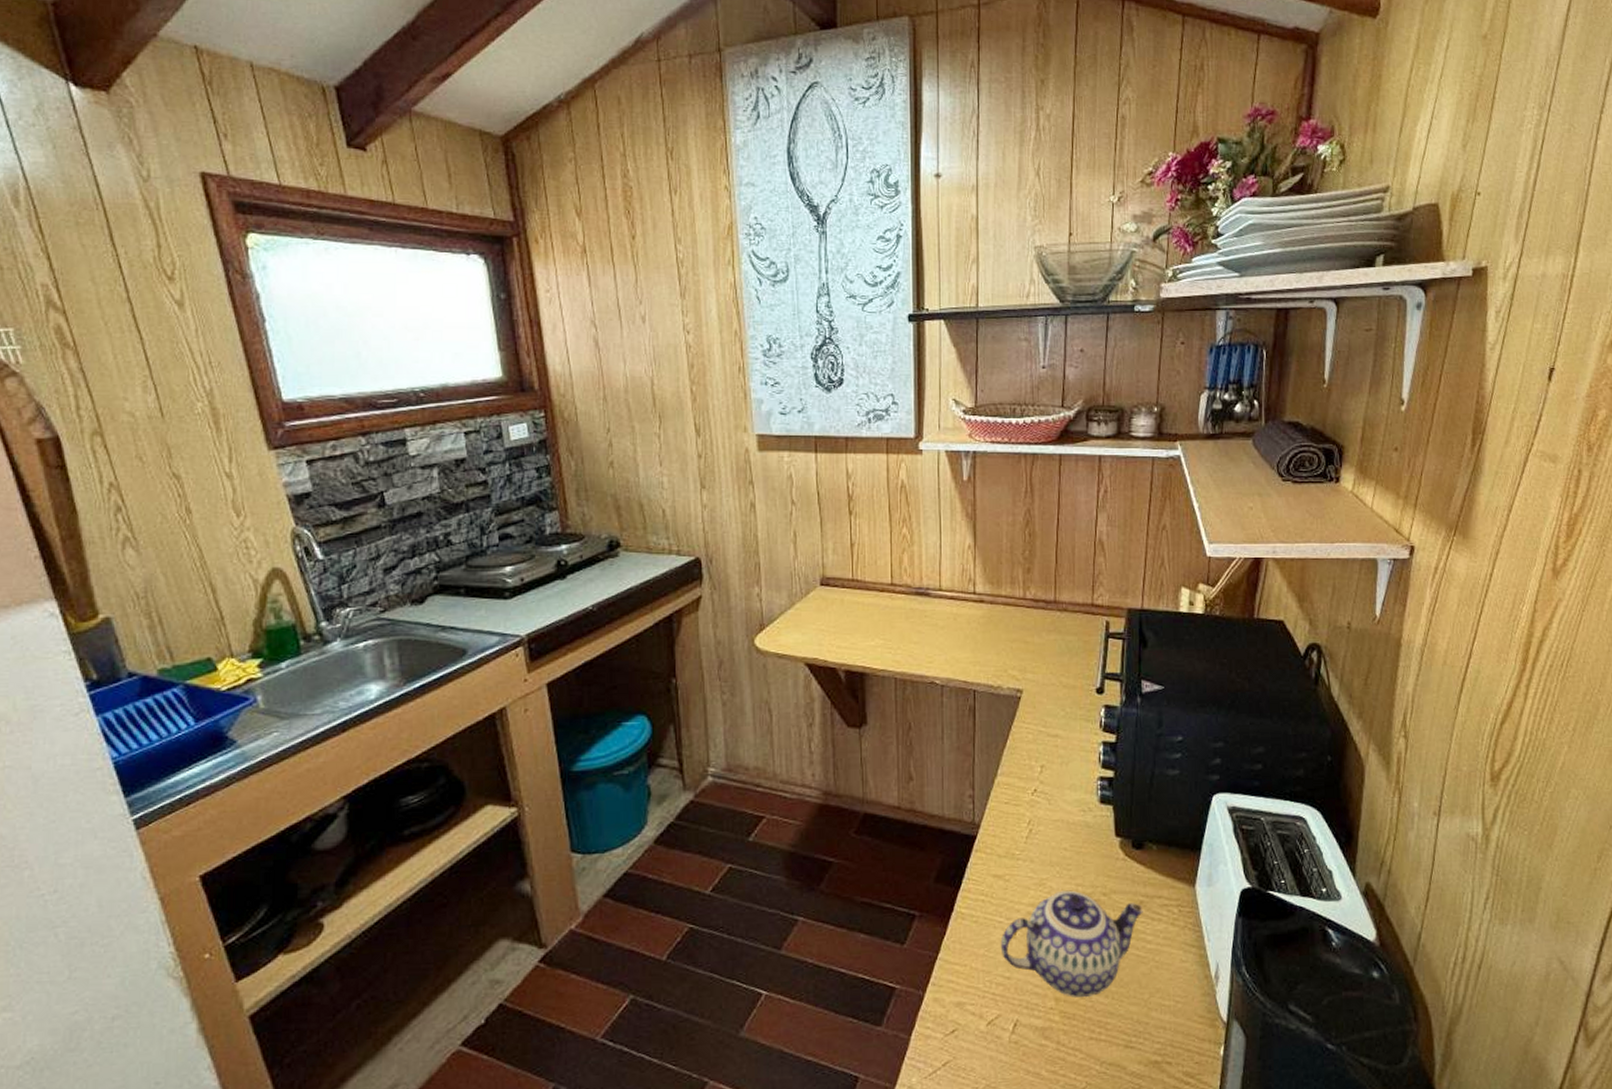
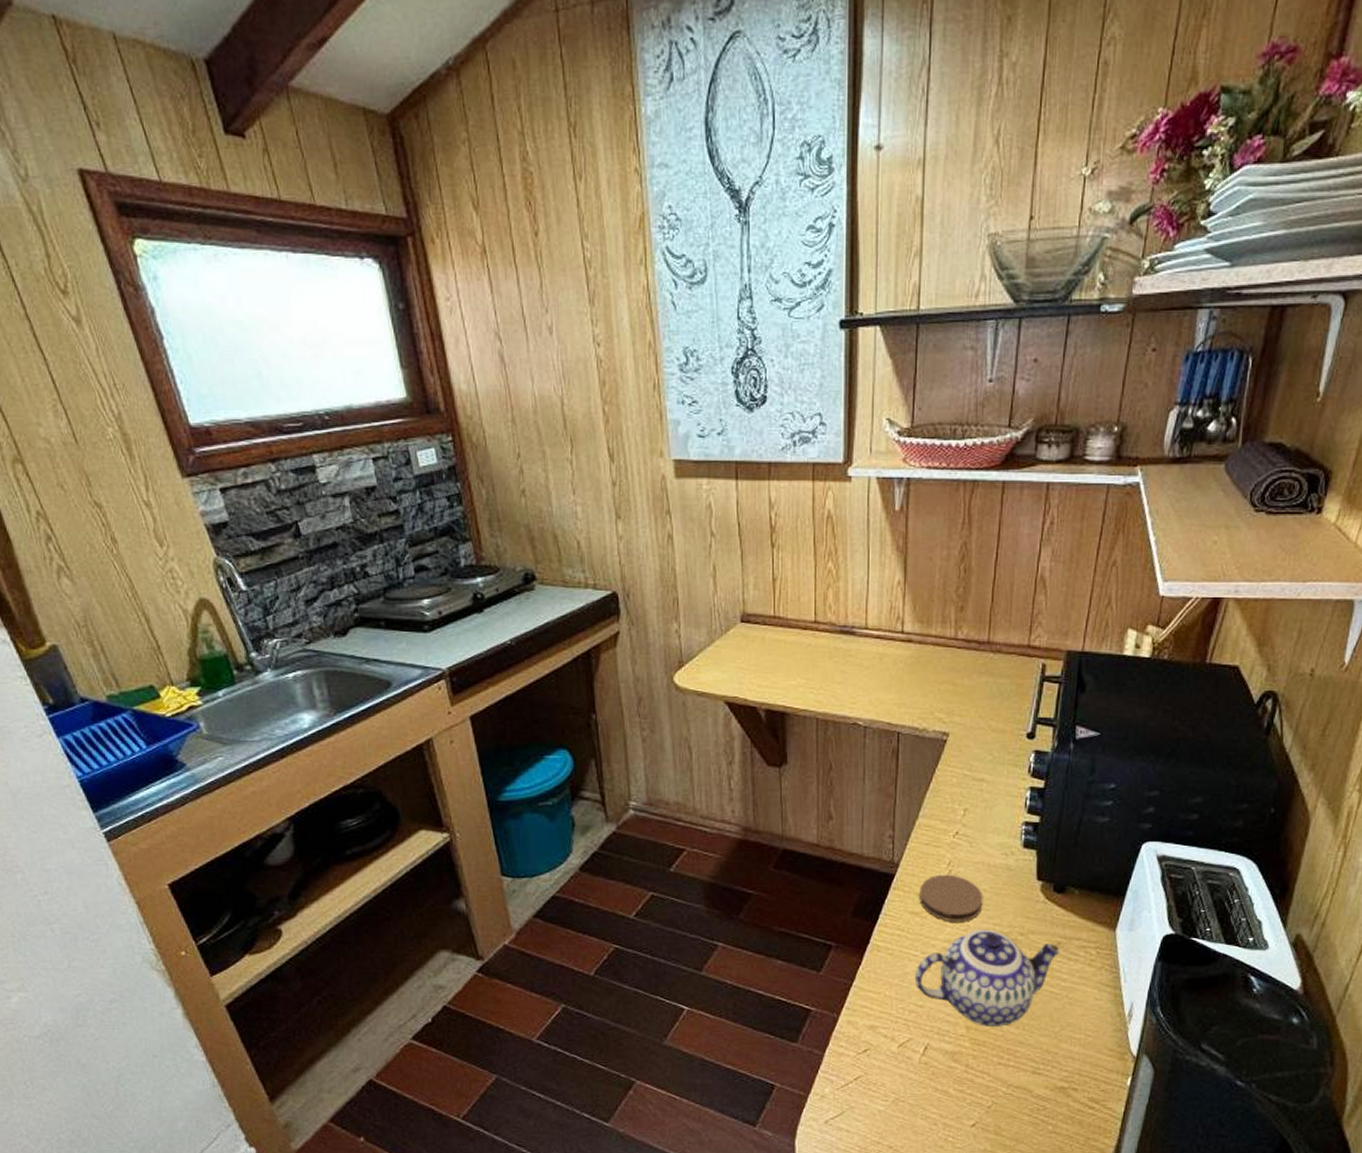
coaster: none [1001,833,1065,884] -> present [919,874,984,922]

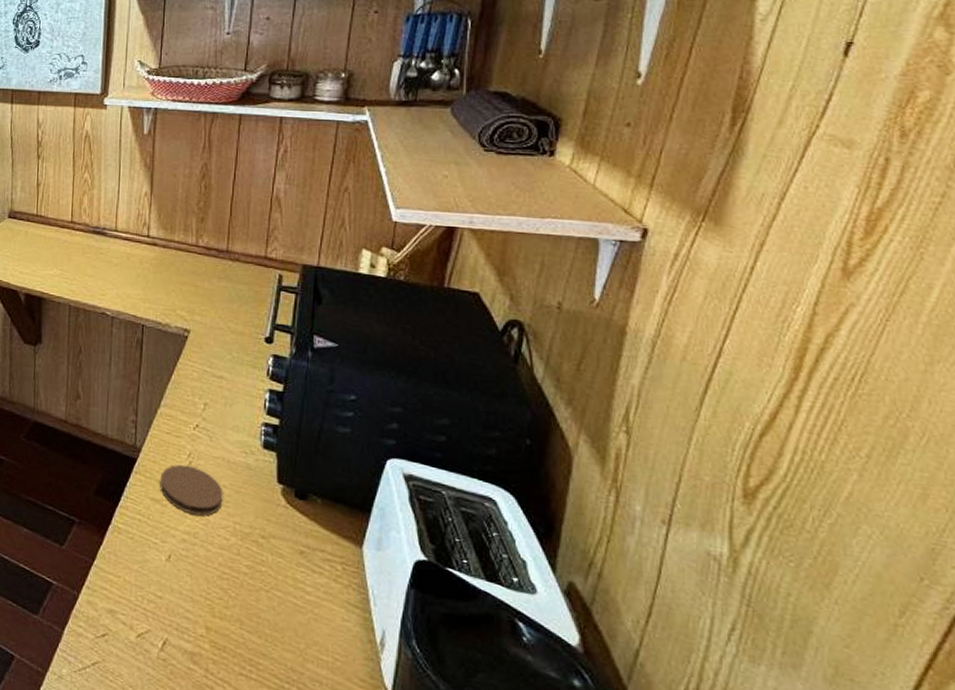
teapot: present [914,929,1061,1027] -> none [154,525,304,633]

